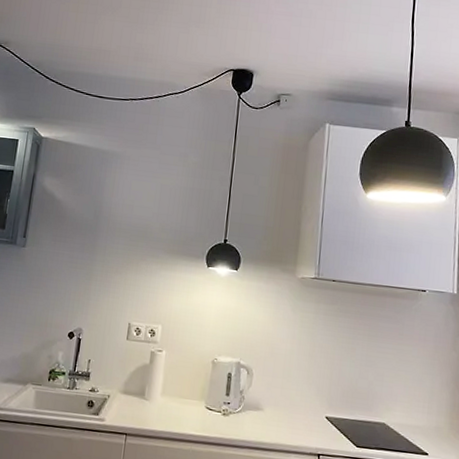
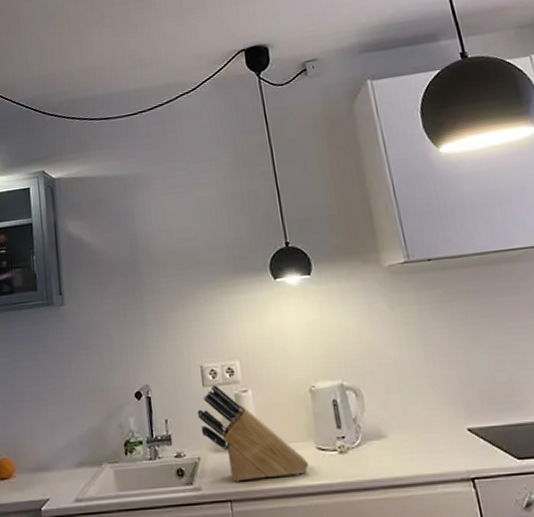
knife block: none [116,340,197,425] -> present [197,385,310,482]

